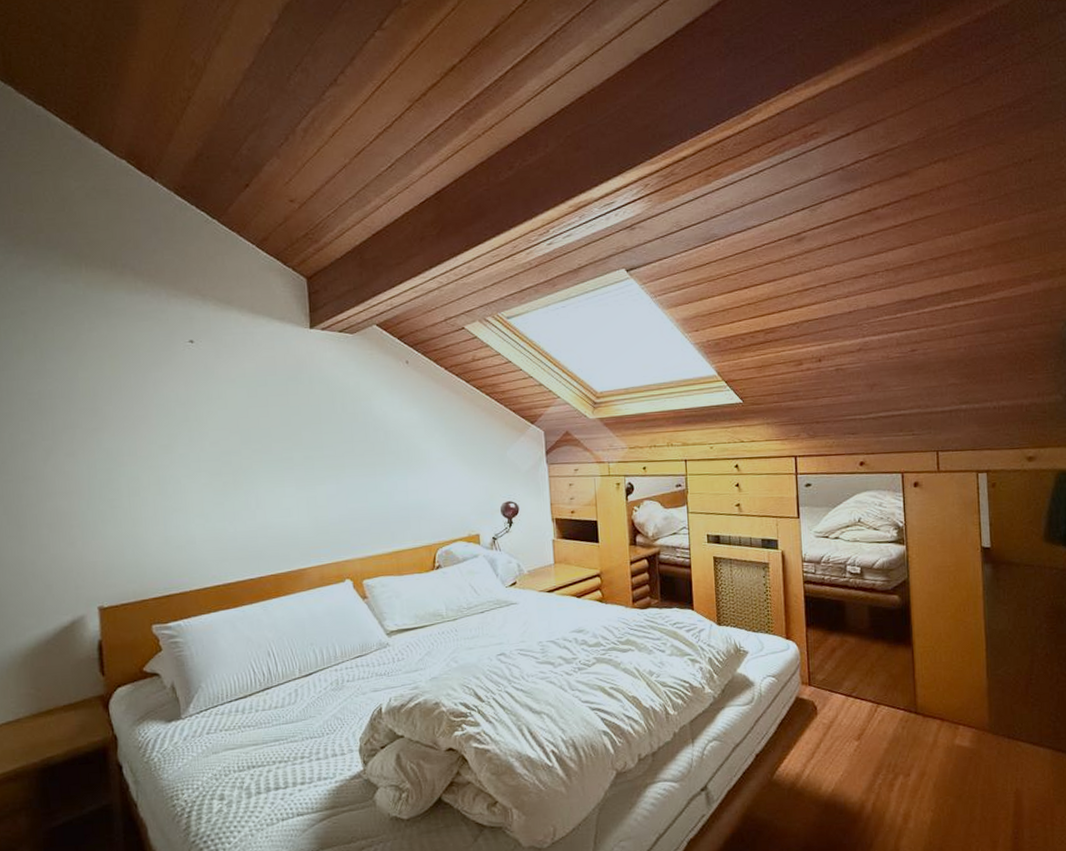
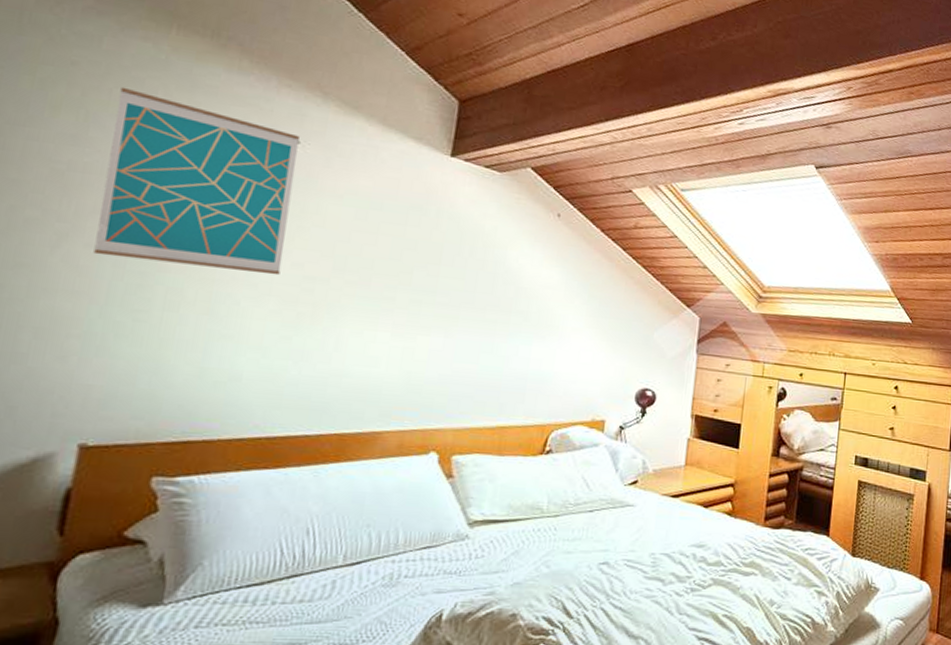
wall art: none [59,324,204,461] -> present [93,86,300,276]

